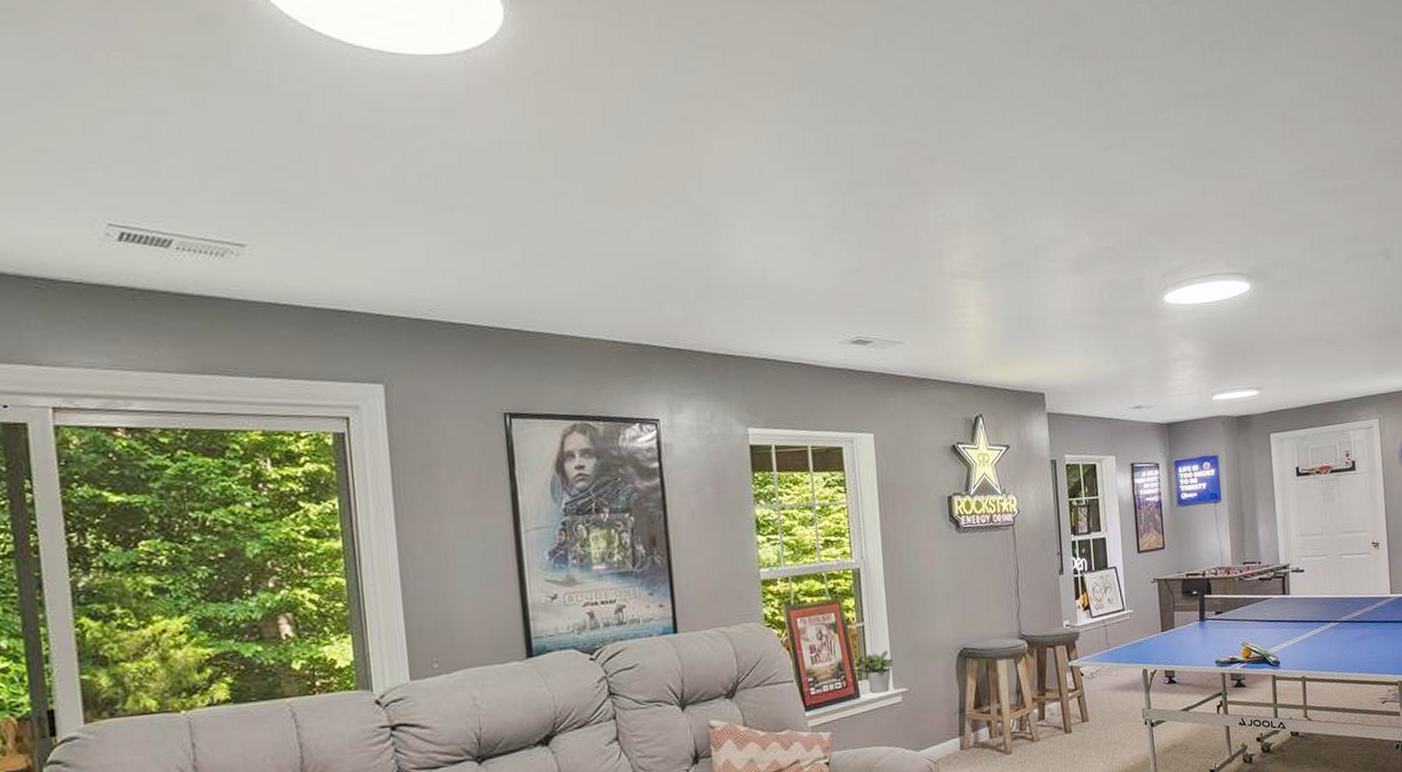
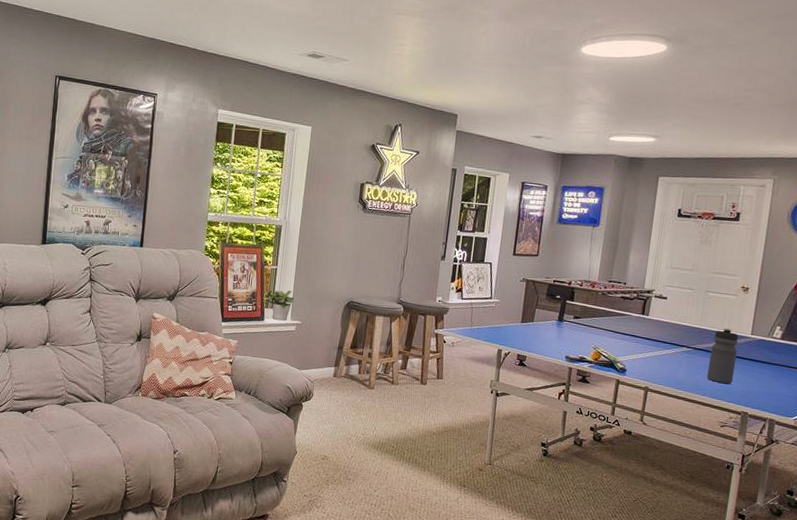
water bottle: none [1356,592,1384,655] -> present [707,328,739,385]

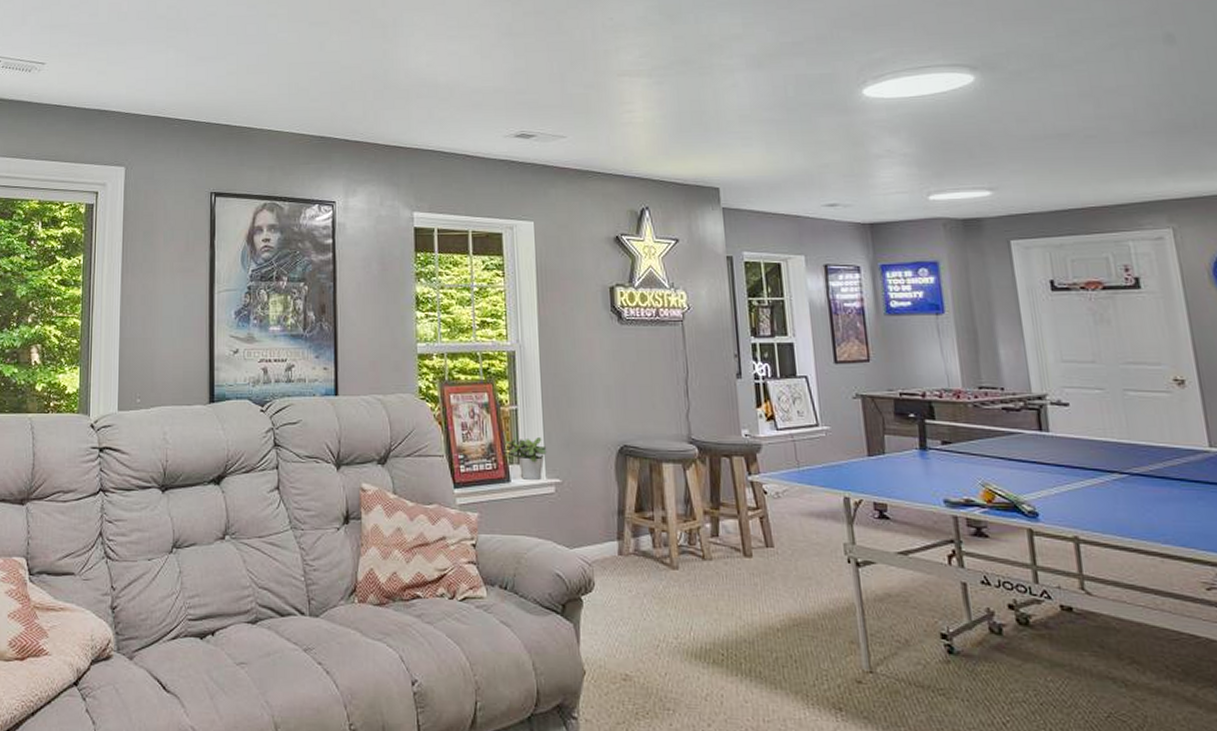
water bottle: present [707,328,739,385] -> none [1154,441,1205,524]

